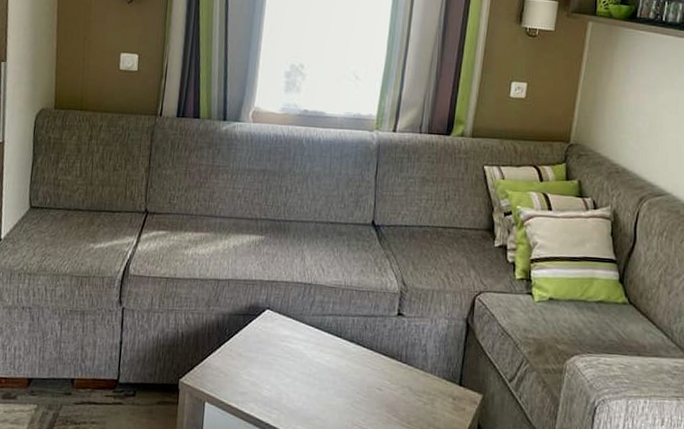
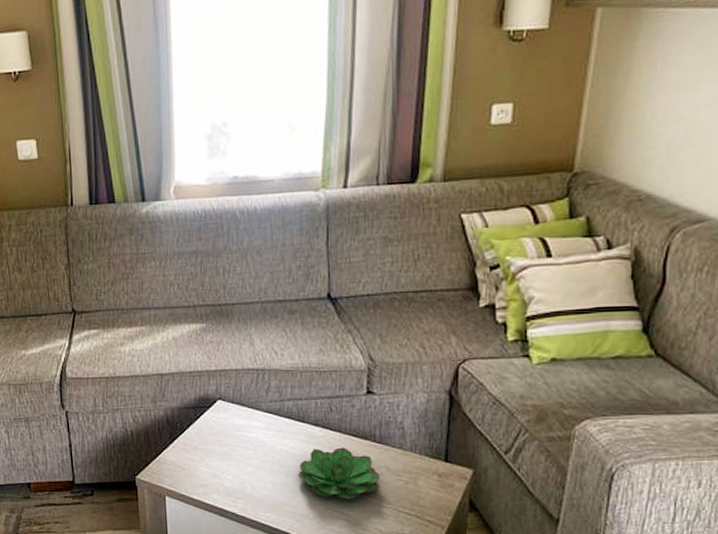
succulent plant: none [331,364,404,417] -> present [298,447,381,500]

